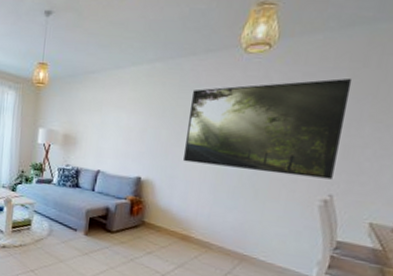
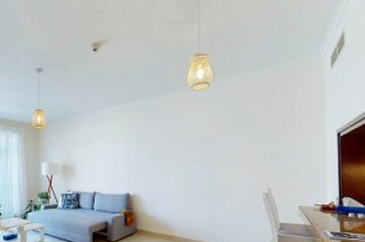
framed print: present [182,78,353,180] -> none [159,102,268,178]

